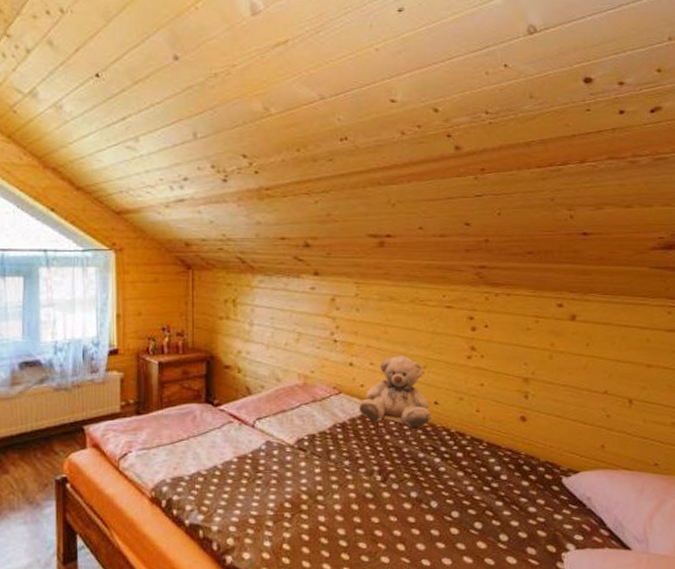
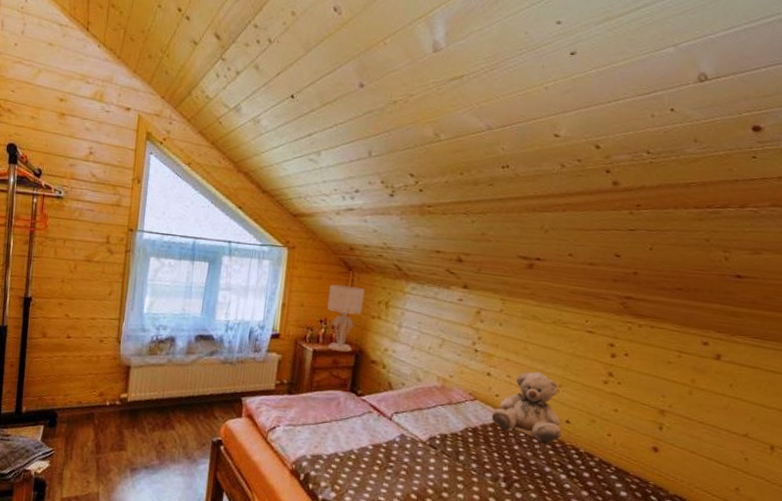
table lamp: none [168,286,208,360] -> present [327,284,365,352]

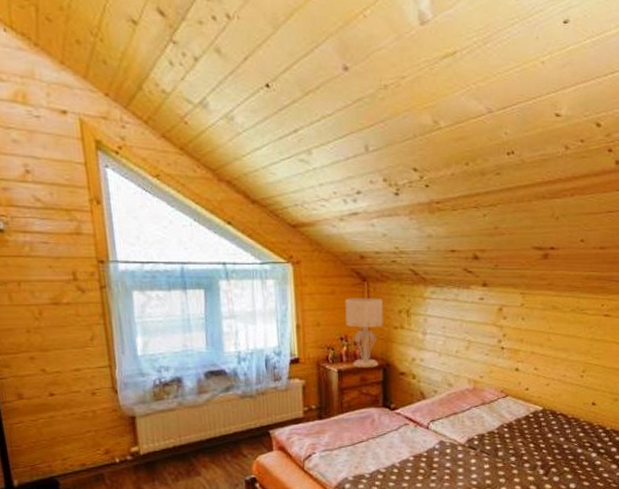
teddy bear: present [491,371,562,444] -> none [524,360,589,427]

